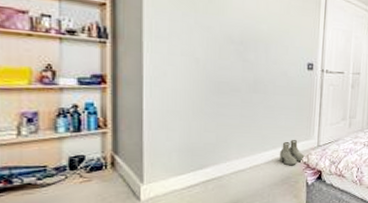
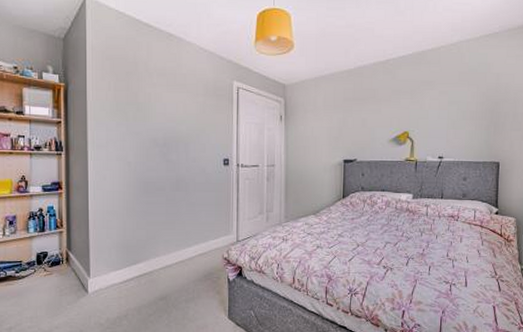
boots: present [279,140,305,165] -> none [201,236,225,261]

